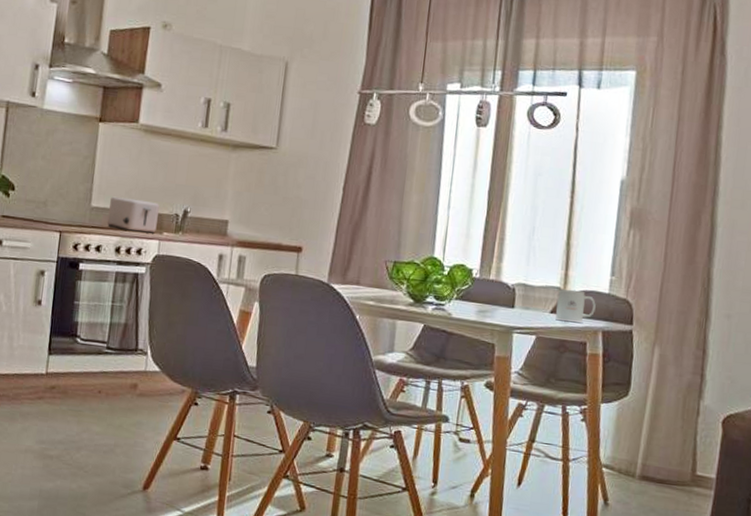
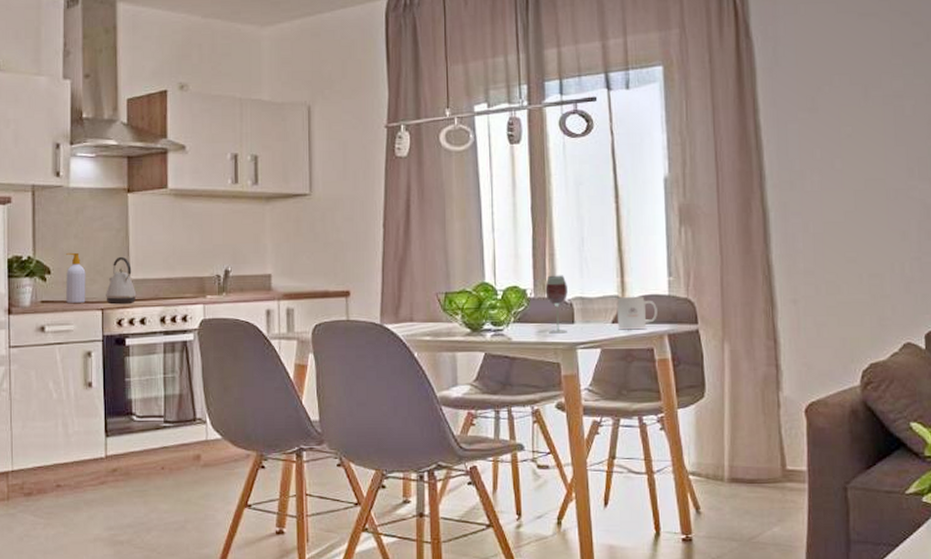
soap bottle: none [26,172,49,223] -> present [66,252,86,304]
kettle: none [65,183,96,231] -> present [106,256,137,305]
toaster: present [107,196,159,235] -> none [148,265,199,301]
wineglass: none [488,259,513,317] -> present [545,275,568,334]

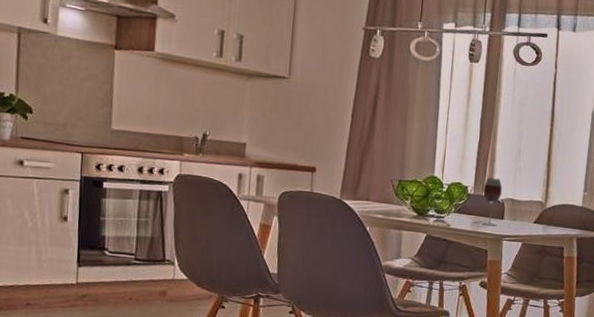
soap bottle: present [66,252,86,304] -> none [46,96,68,145]
kettle: present [106,256,137,305] -> none [86,107,117,152]
mug: present [616,296,657,330] -> none [538,203,572,232]

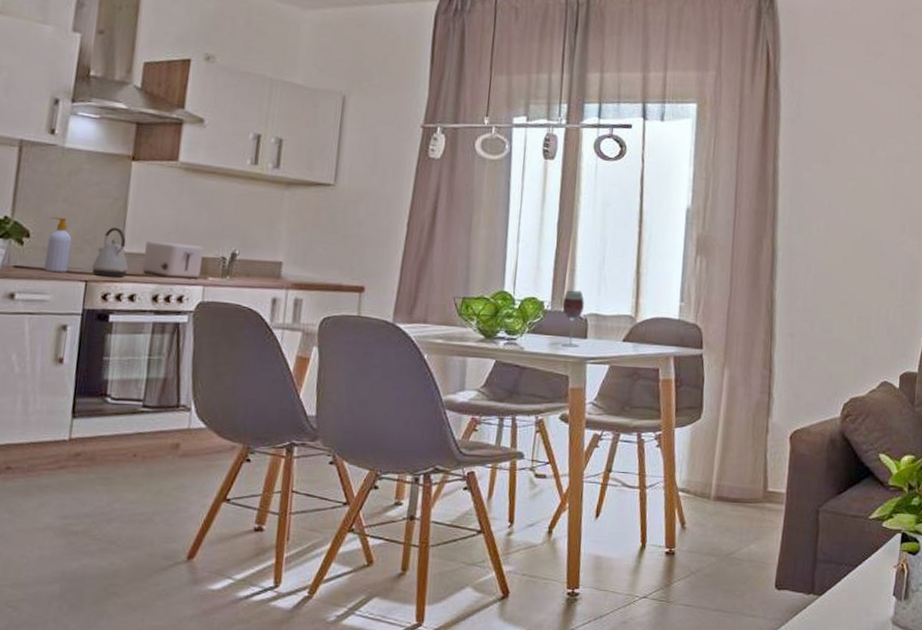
soap bottle: none [46,96,68,145] -> present [44,216,72,273]
kettle: none [86,107,117,152] -> present [92,227,129,279]
toaster: none [128,120,179,156] -> present [142,240,203,280]

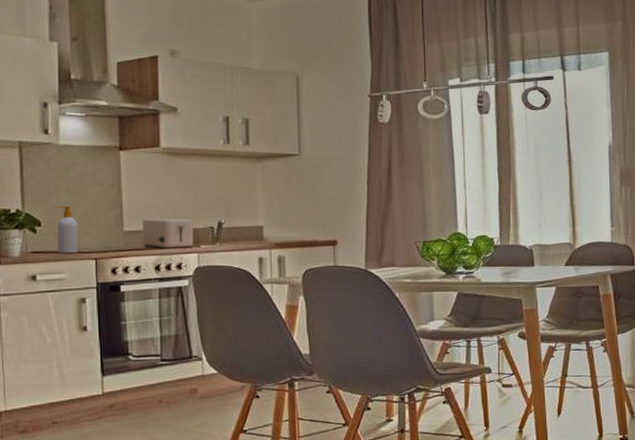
kettle: present [92,227,129,279] -> none [99,210,131,254]
wineglass: present [561,290,584,348] -> none [509,226,528,275]

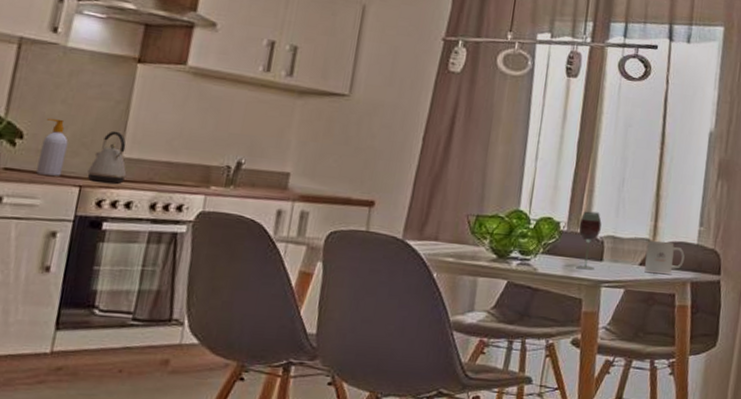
kettle: none [99,210,131,254] -> present [87,131,127,185]
toaster: present [142,218,193,251] -> none [140,146,208,189]
wineglass: none [509,226,528,275] -> present [576,211,602,271]
mug: none [569,243,602,271] -> present [644,240,685,275]

